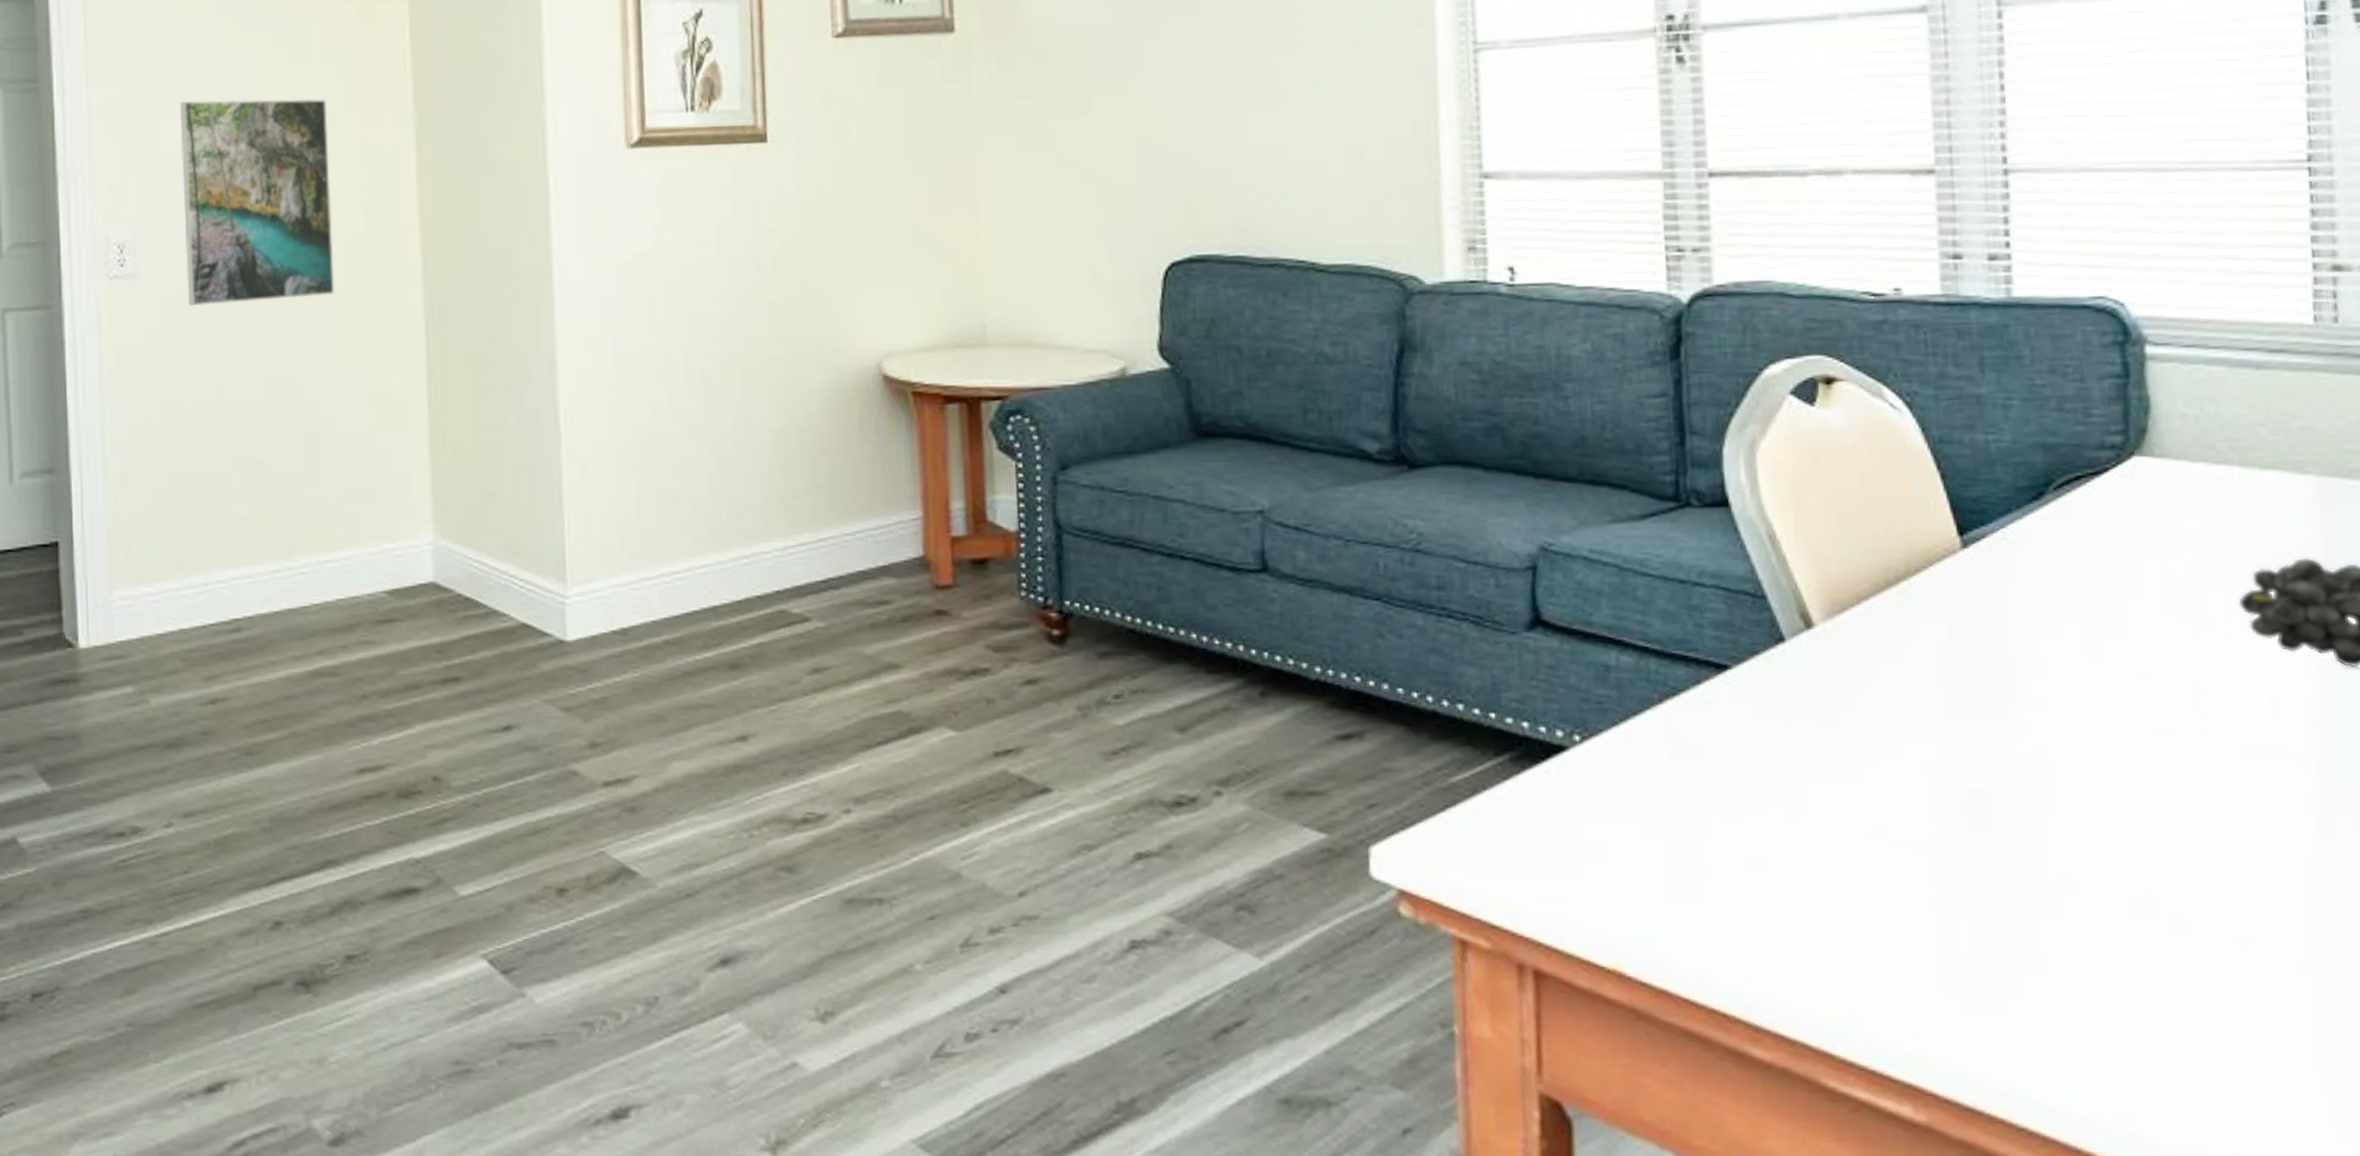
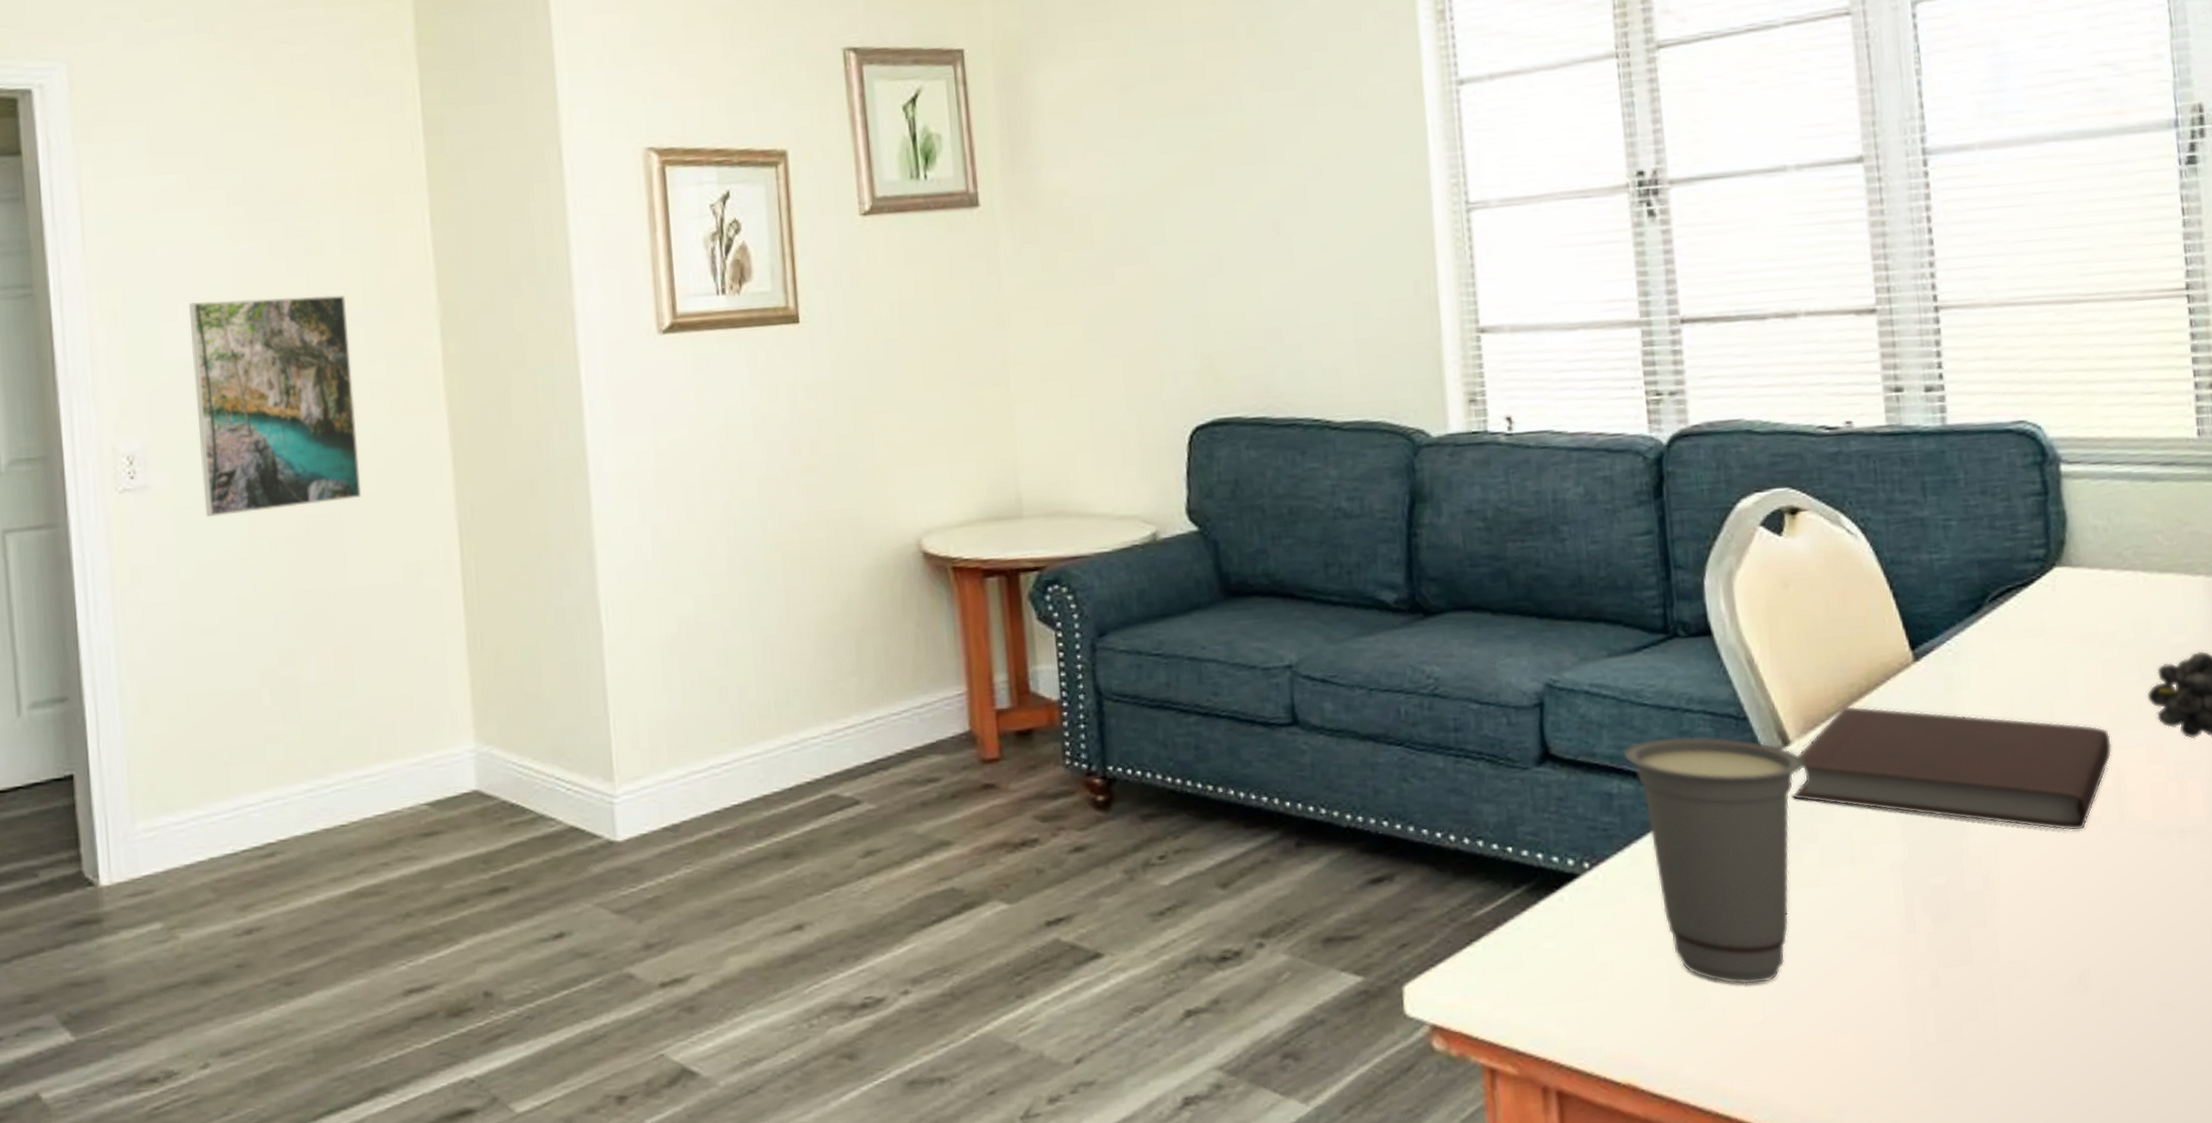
cup: none [1623,611,1829,877] -> present [1623,736,1804,985]
notebook: none [1813,590,2193,743] -> present [1791,705,2112,831]

